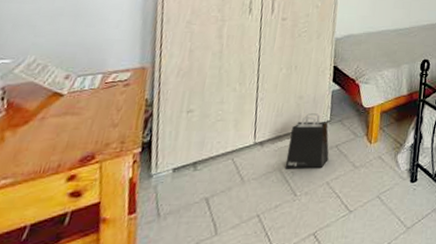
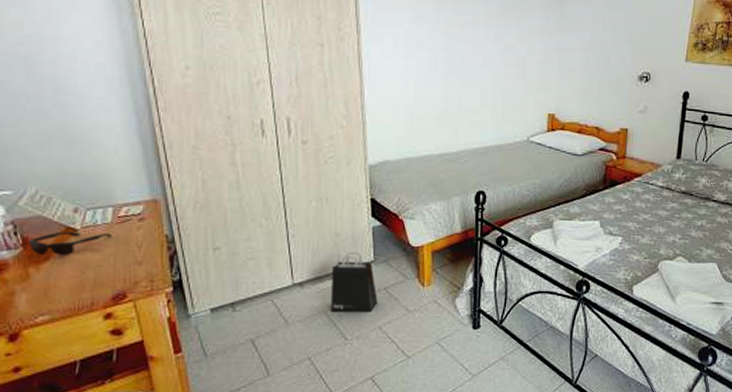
sunglasses: none [12,96,95,119] -> present [28,231,112,255]

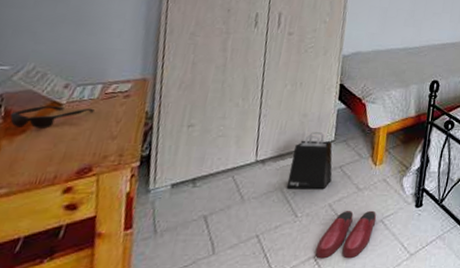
slippers: none [373,332,431,380] -> present [316,210,376,259]

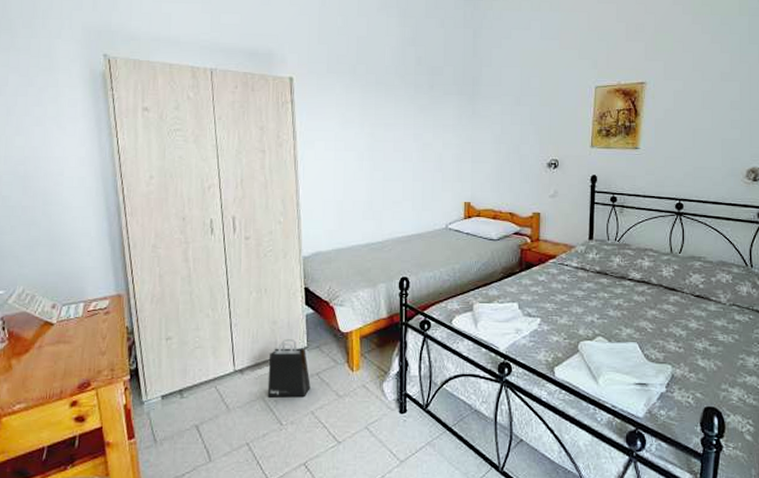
sunglasses: present [9,105,95,129] -> none [13,326,82,347]
slippers: present [316,210,376,259] -> none [306,417,360,466]

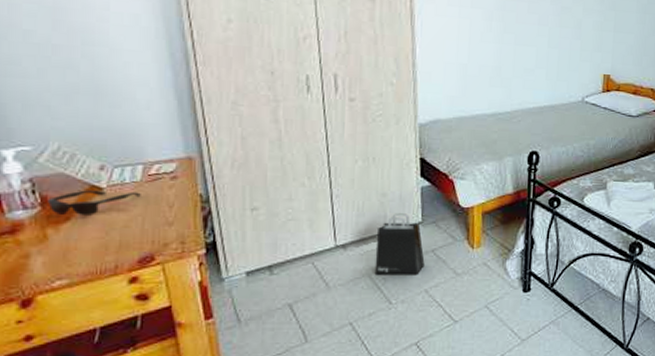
sunglasses: none [13,326,82,347] -> present [47,190,141,215]

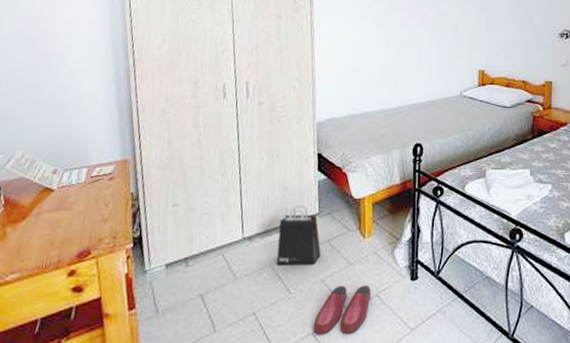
sunglasses: present [47,190,141,215] -> none [9,192,84,214]
slippers: none [418,296,479,345] -> present [314,285,371,335]

